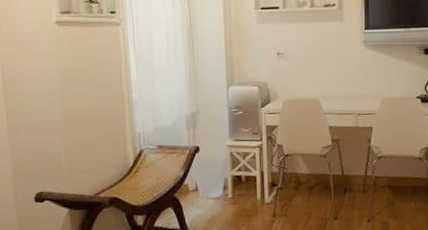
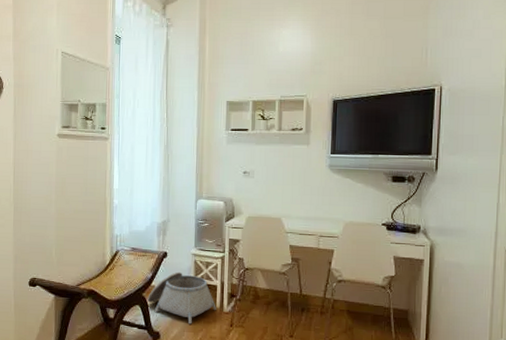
basket: none [181,166,257,221] -> present [147,271,216,325]

